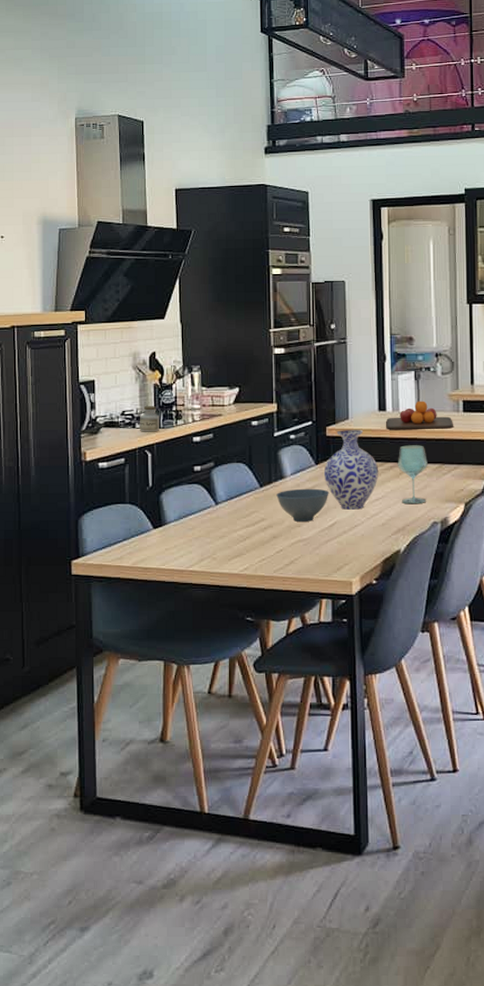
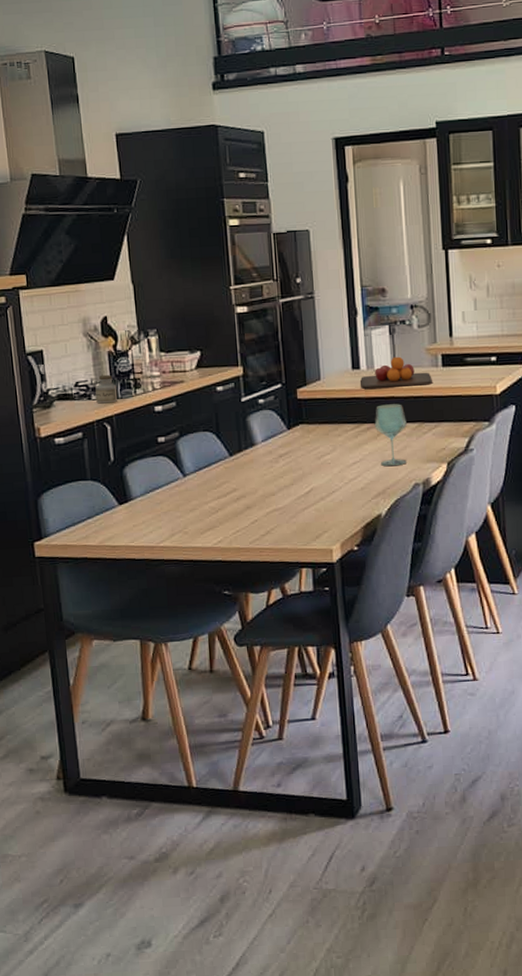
bowl: present [276,488,329,522] -> none [247,454,304,490]
vase: present [323,430,379,510] -> none [296,390,356,475]

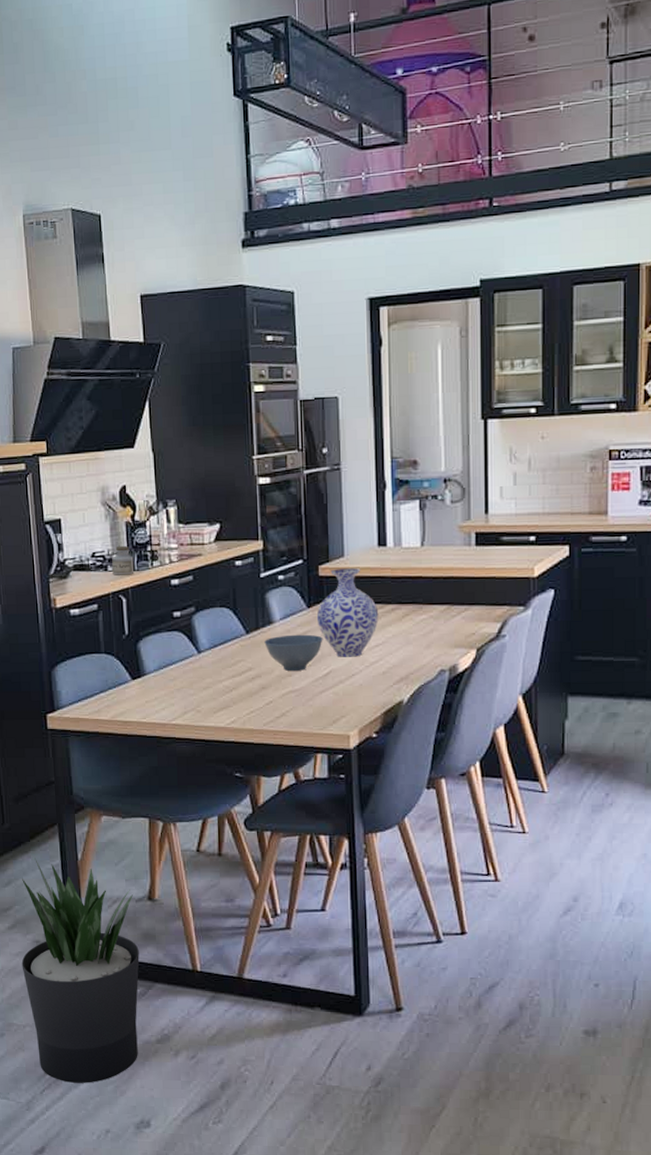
planter: none [13,686,137,910] -> present [21,858,140,1083]
bowl: none [247,454,304,490] -> present [264,634,323,671]
vase: none [296,390,356,475] -> present [316,568,379,657]
chopping board: present [360,356,432,389] -> none [387,534,464,567]
wine glass: present [374,404,408,467] -> none [399,584,436,651]

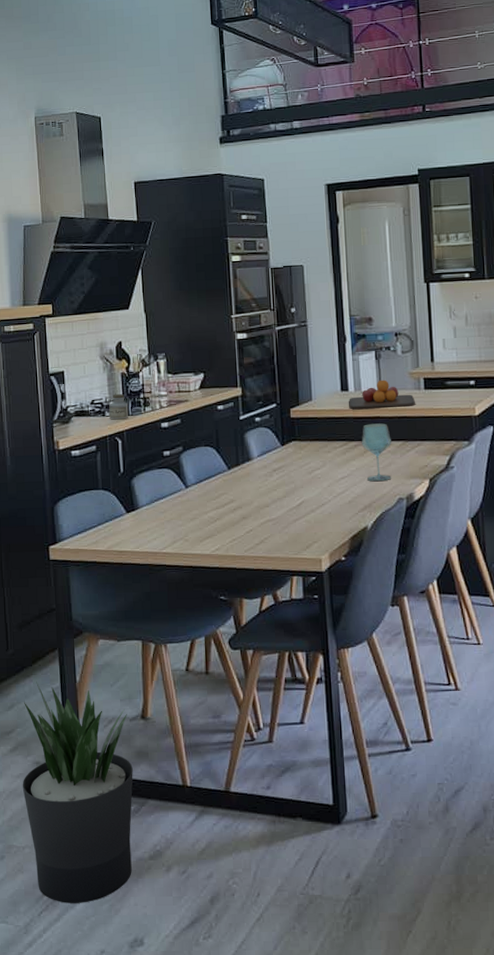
bowl: present [264,634,323,671] -> none [244,469,296,502]
vase: present [316,568,379,657] -> none [289,410,344,489]
chopping board: none [387,534,464,567] -> present [349,379,415,409]
wine glass: none [399,584,436,651] -> present [361,423,392,482]

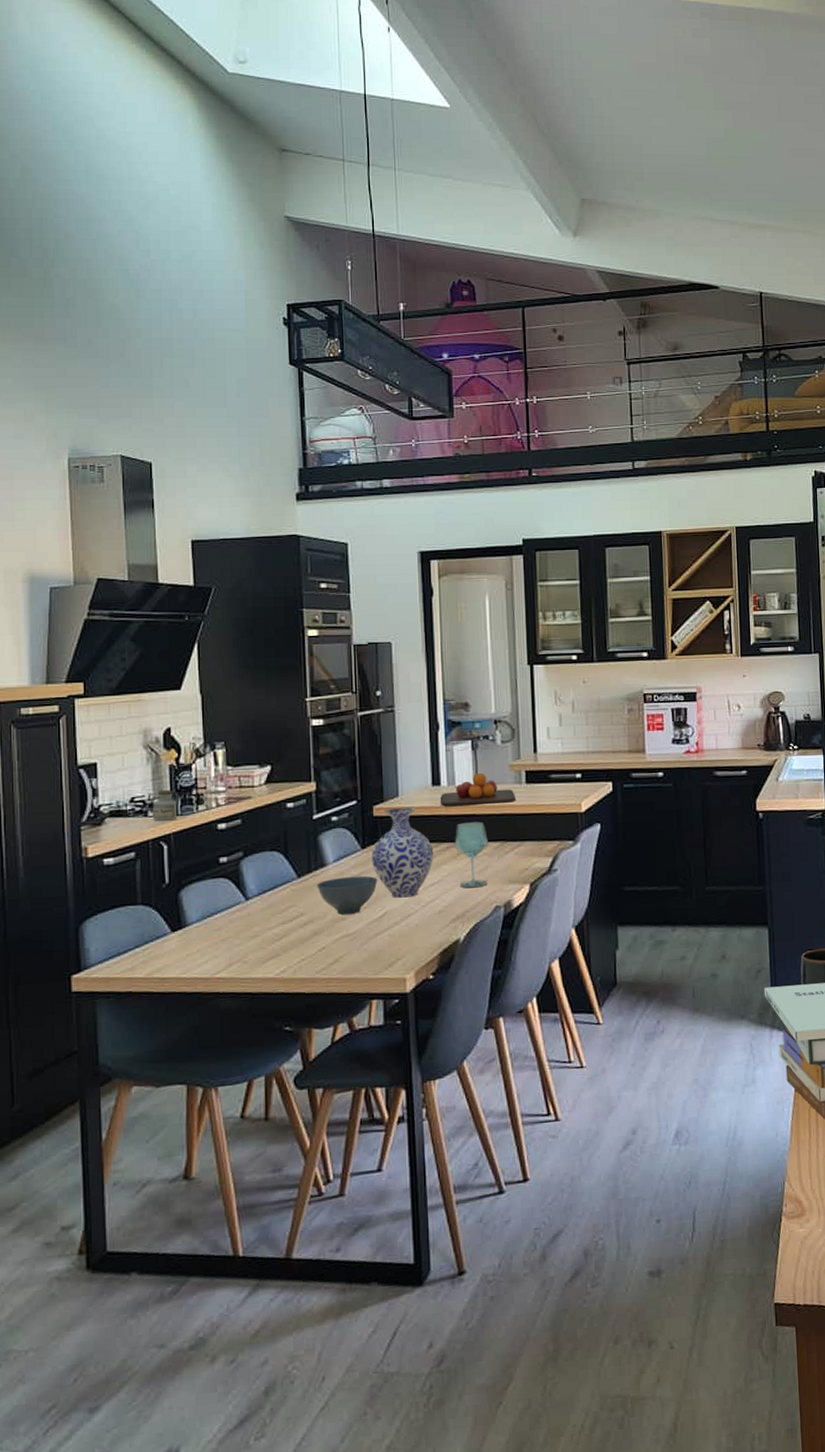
planter: present [22,682,133,903] -> none [27,1143,172,1416]
bowl: none [244,469,296,502] -> present [317,876,378,915]
vase: none [289,410,344,489] -> present [371,807,434,898]

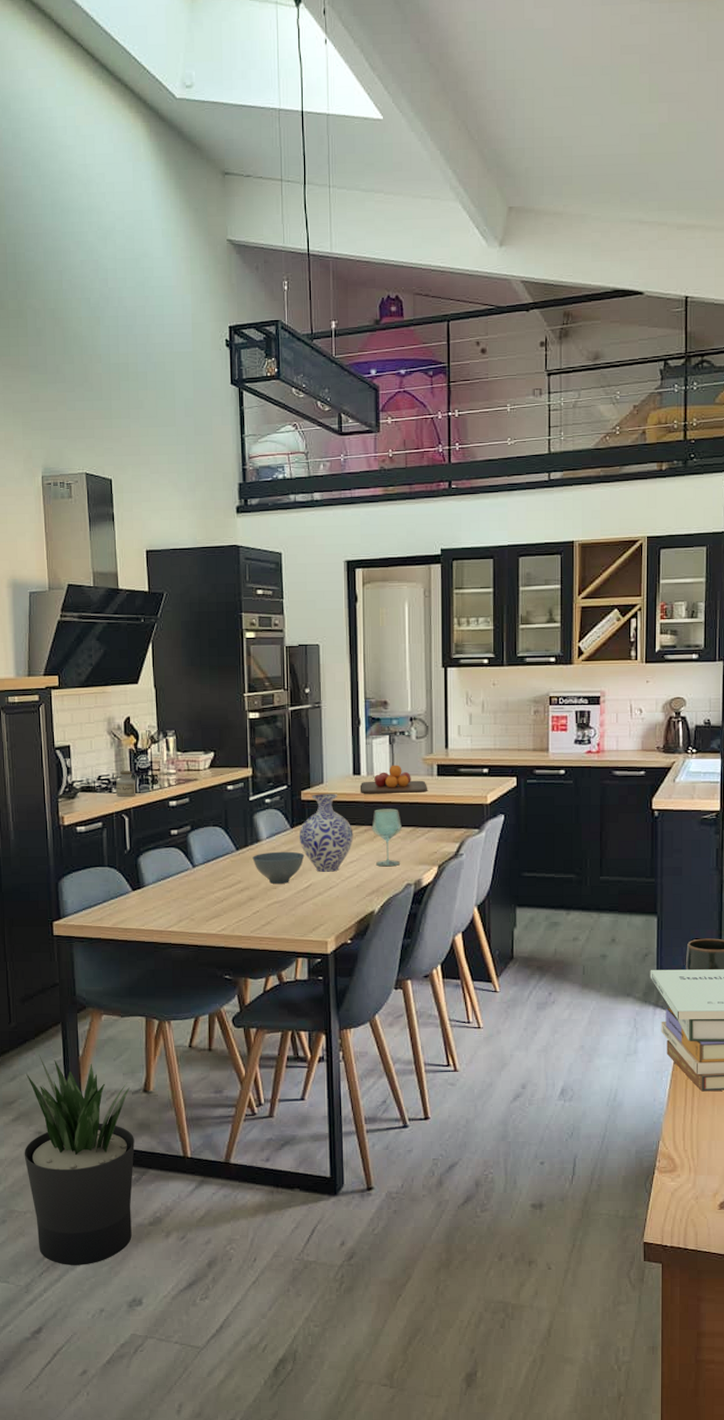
planter: none [27,1143,172,1416] -> present [24,1054,135,1265]

